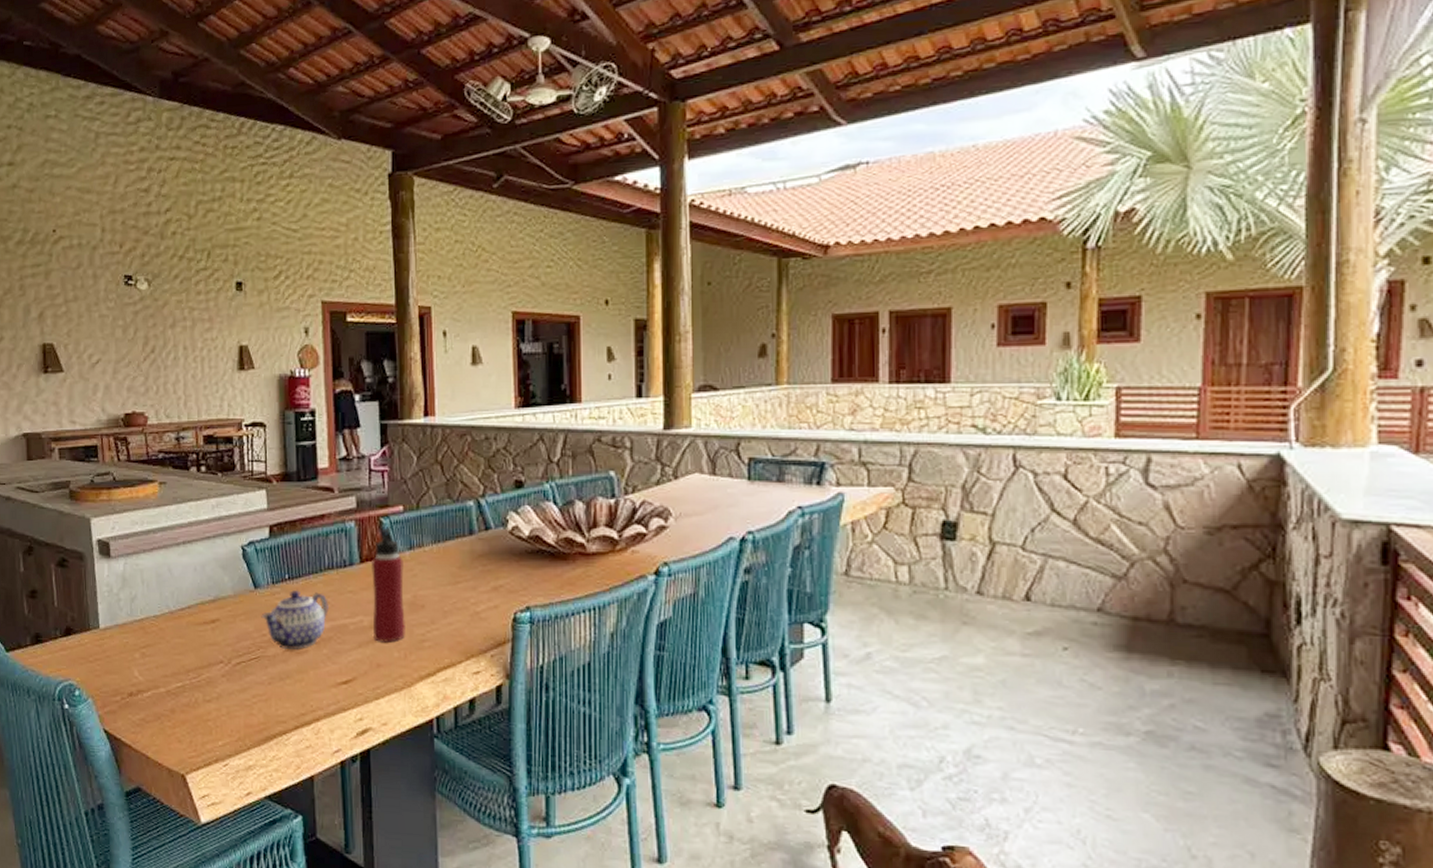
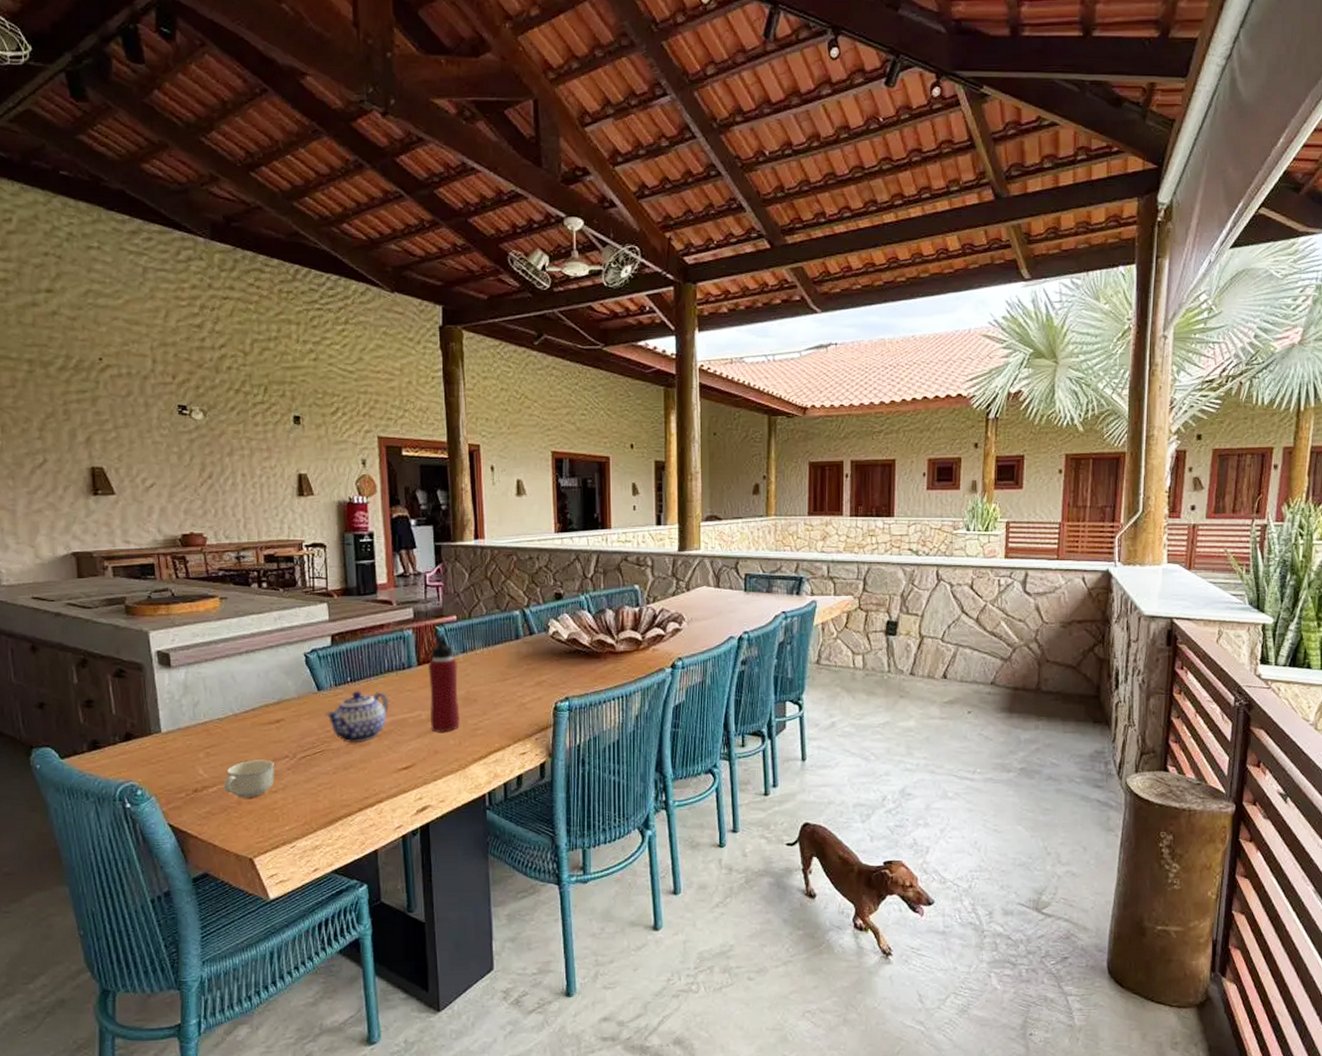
cup: none [158,663,209,707] -> present [224,759,274,798]

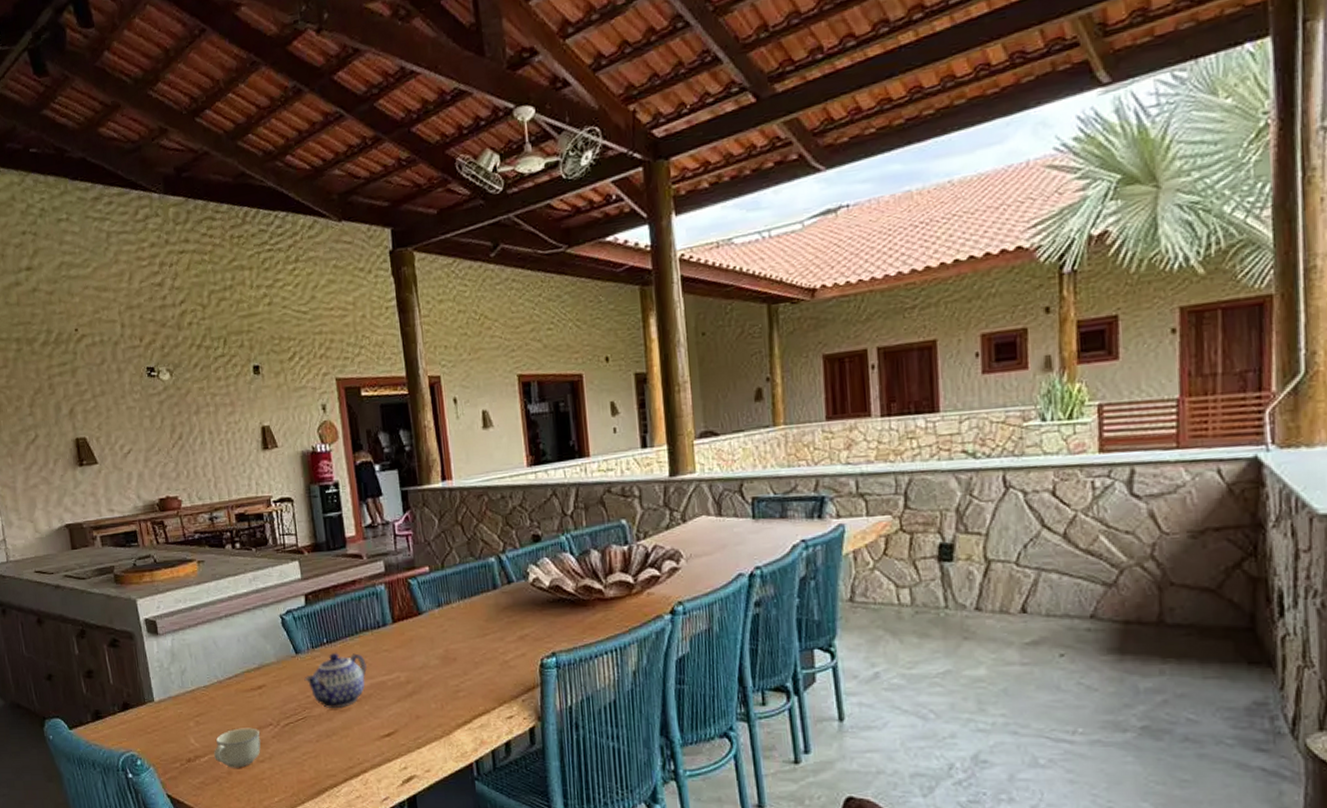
water bottle: present [428,634,460,732] -> none [403,587,441,696]

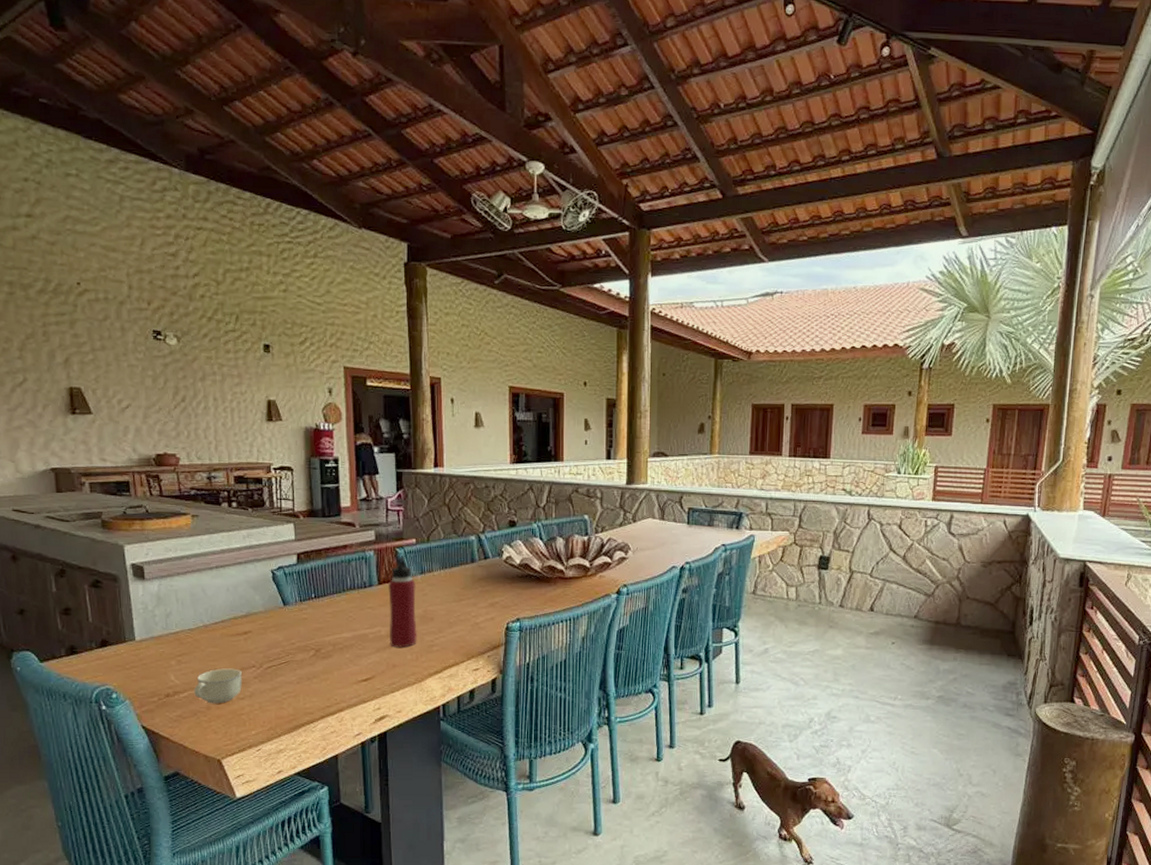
teapot: present [304,652,367,709] -> none [290,606,351,656]
water bottle: none [403,587,441,696] -> present [388,556,417,648]

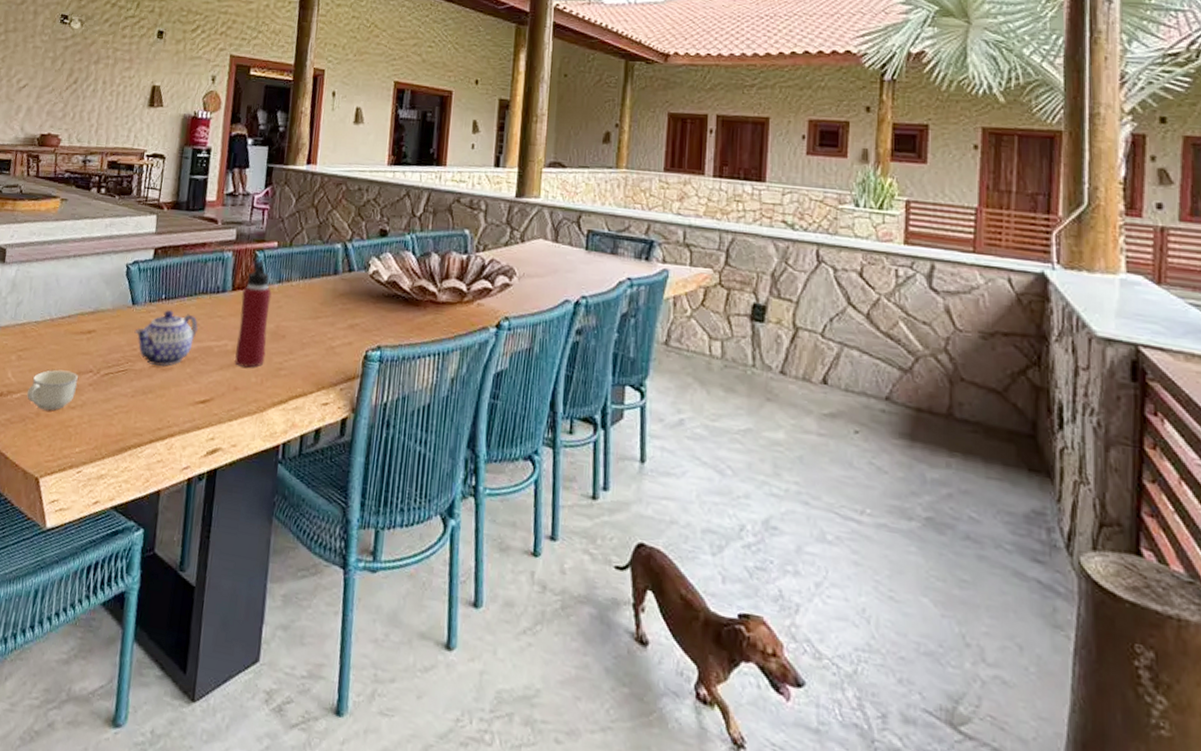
teapot: none [290,606,351,656] -> present [134,309,198,367]

